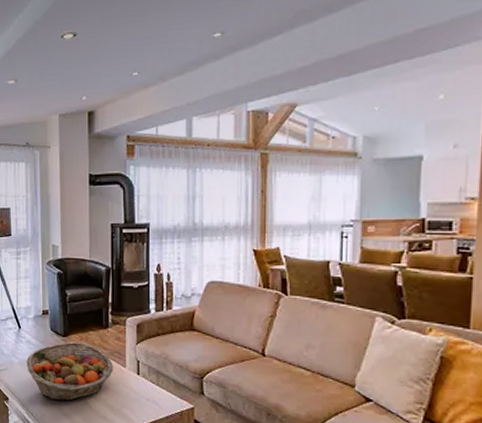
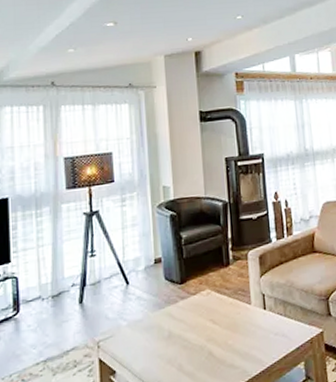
fruit basket: present [26,342,114,401] -> none [137,287,239,360]

